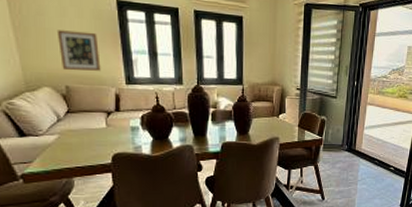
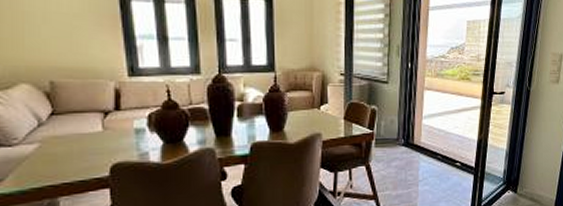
wall art: present [56,30,101,71] -> none [39,13,96,62]

